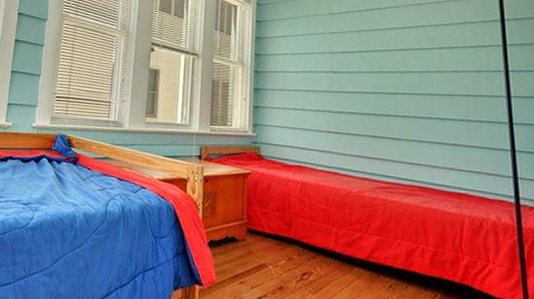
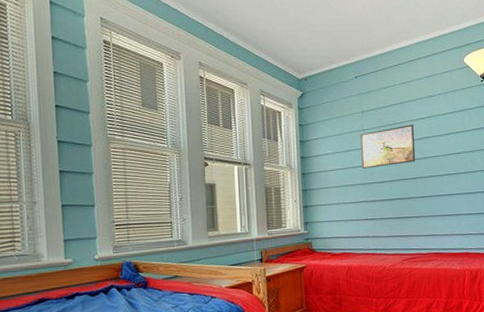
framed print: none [327,32,397,76] -> present [360,124,416,169]

